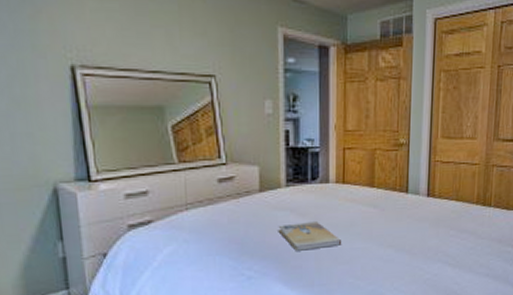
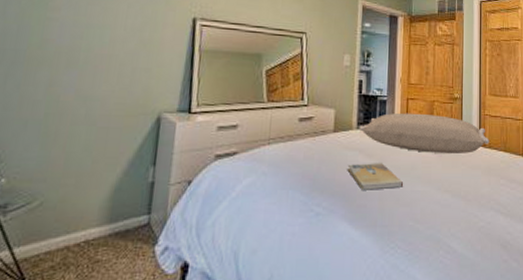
pillow: none [288,164,440,208] -> present [359,112,490,153]

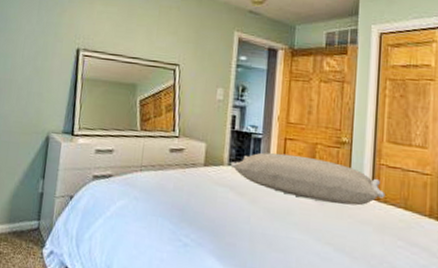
book: present [347,163,404,190] -> none [217,200,278,232]

